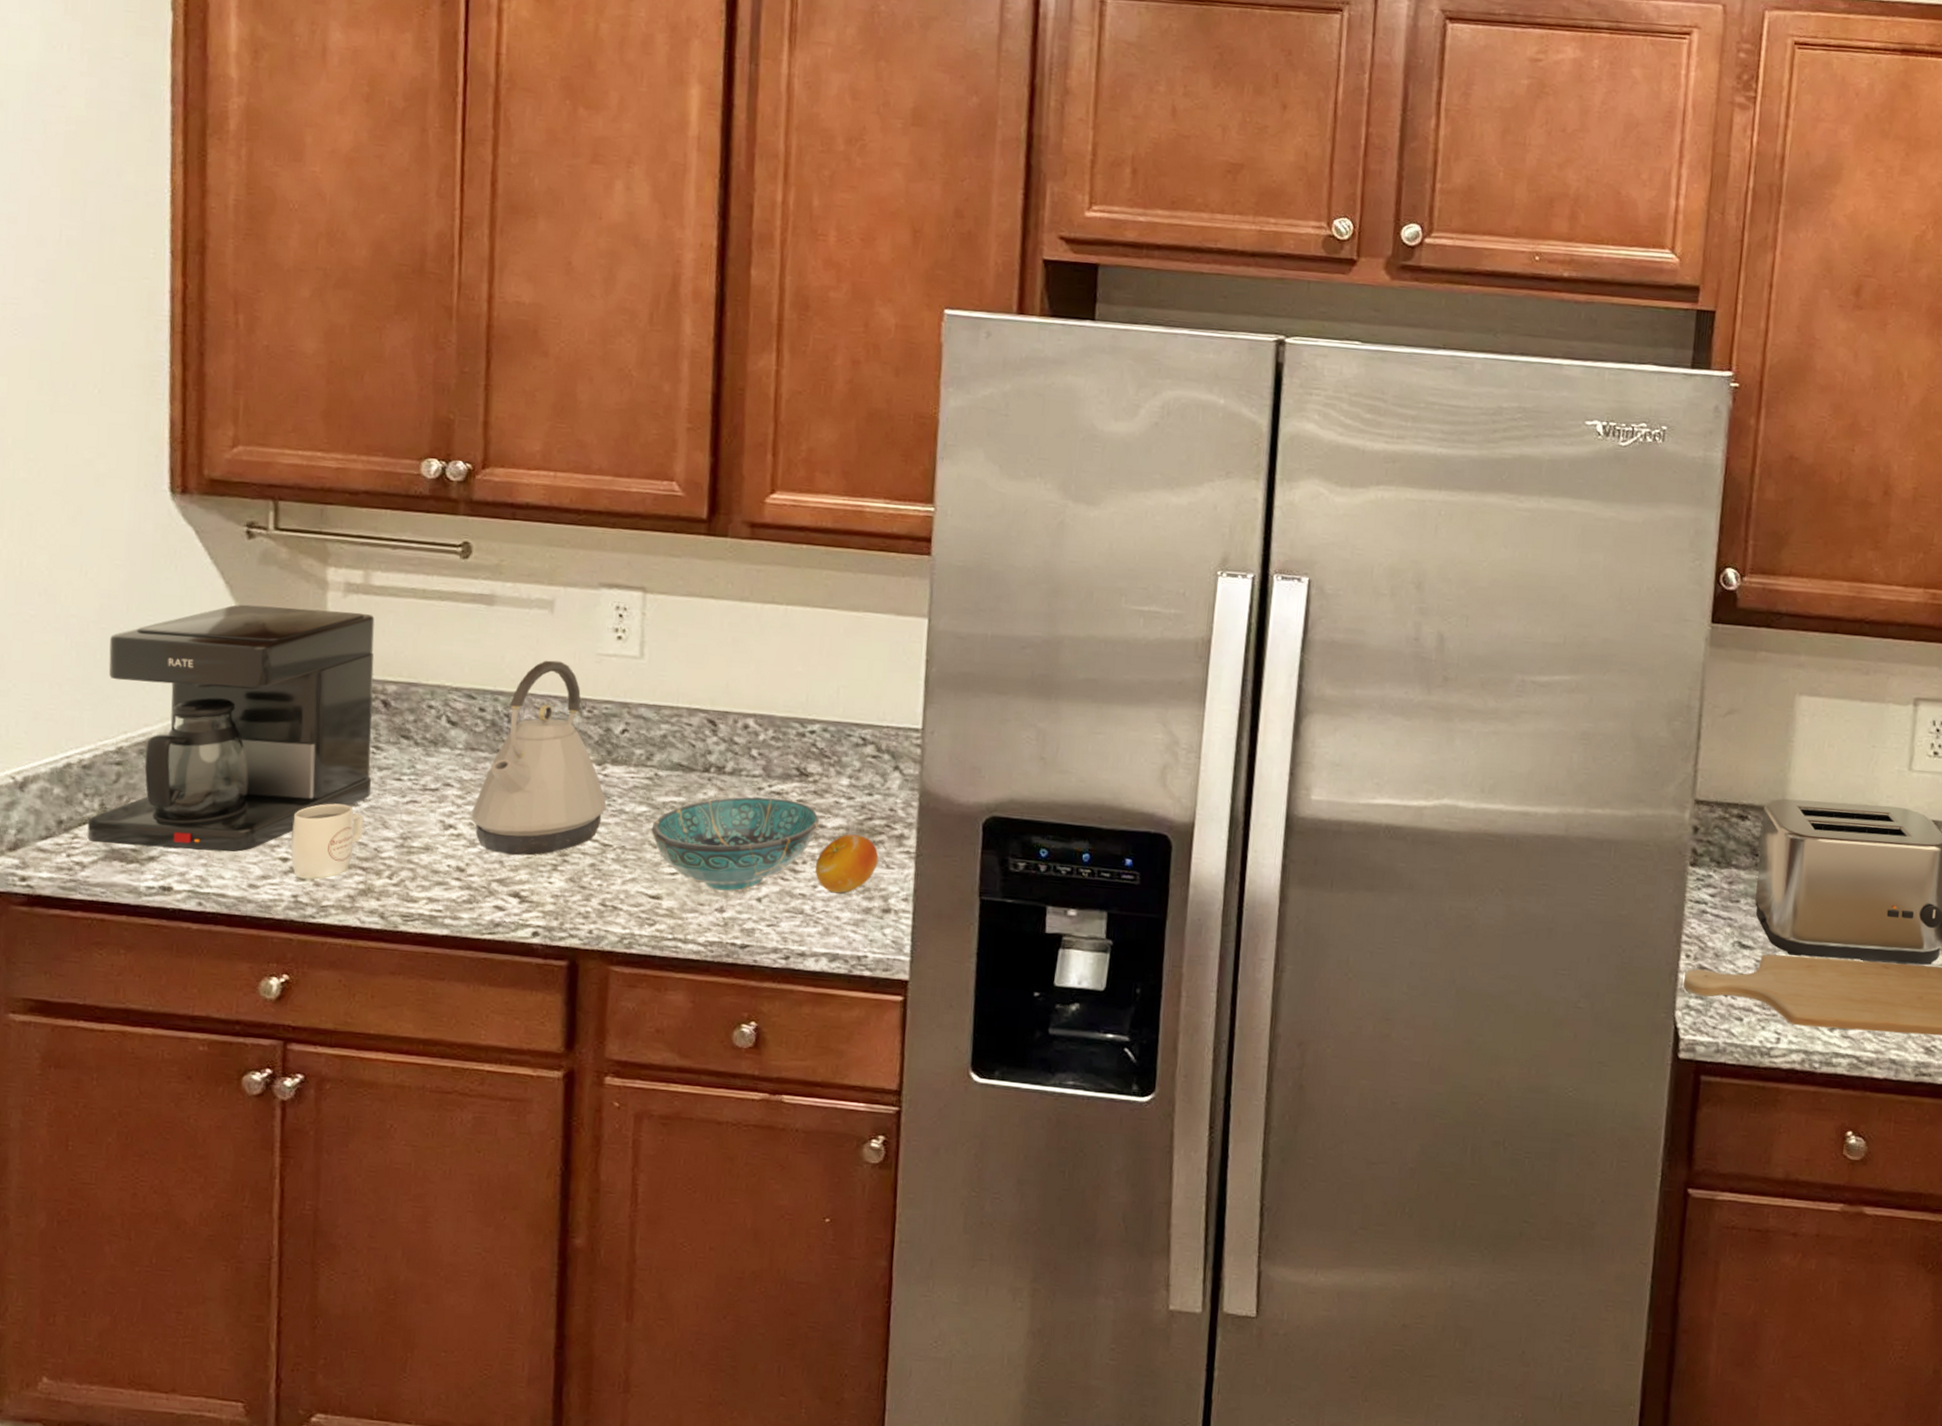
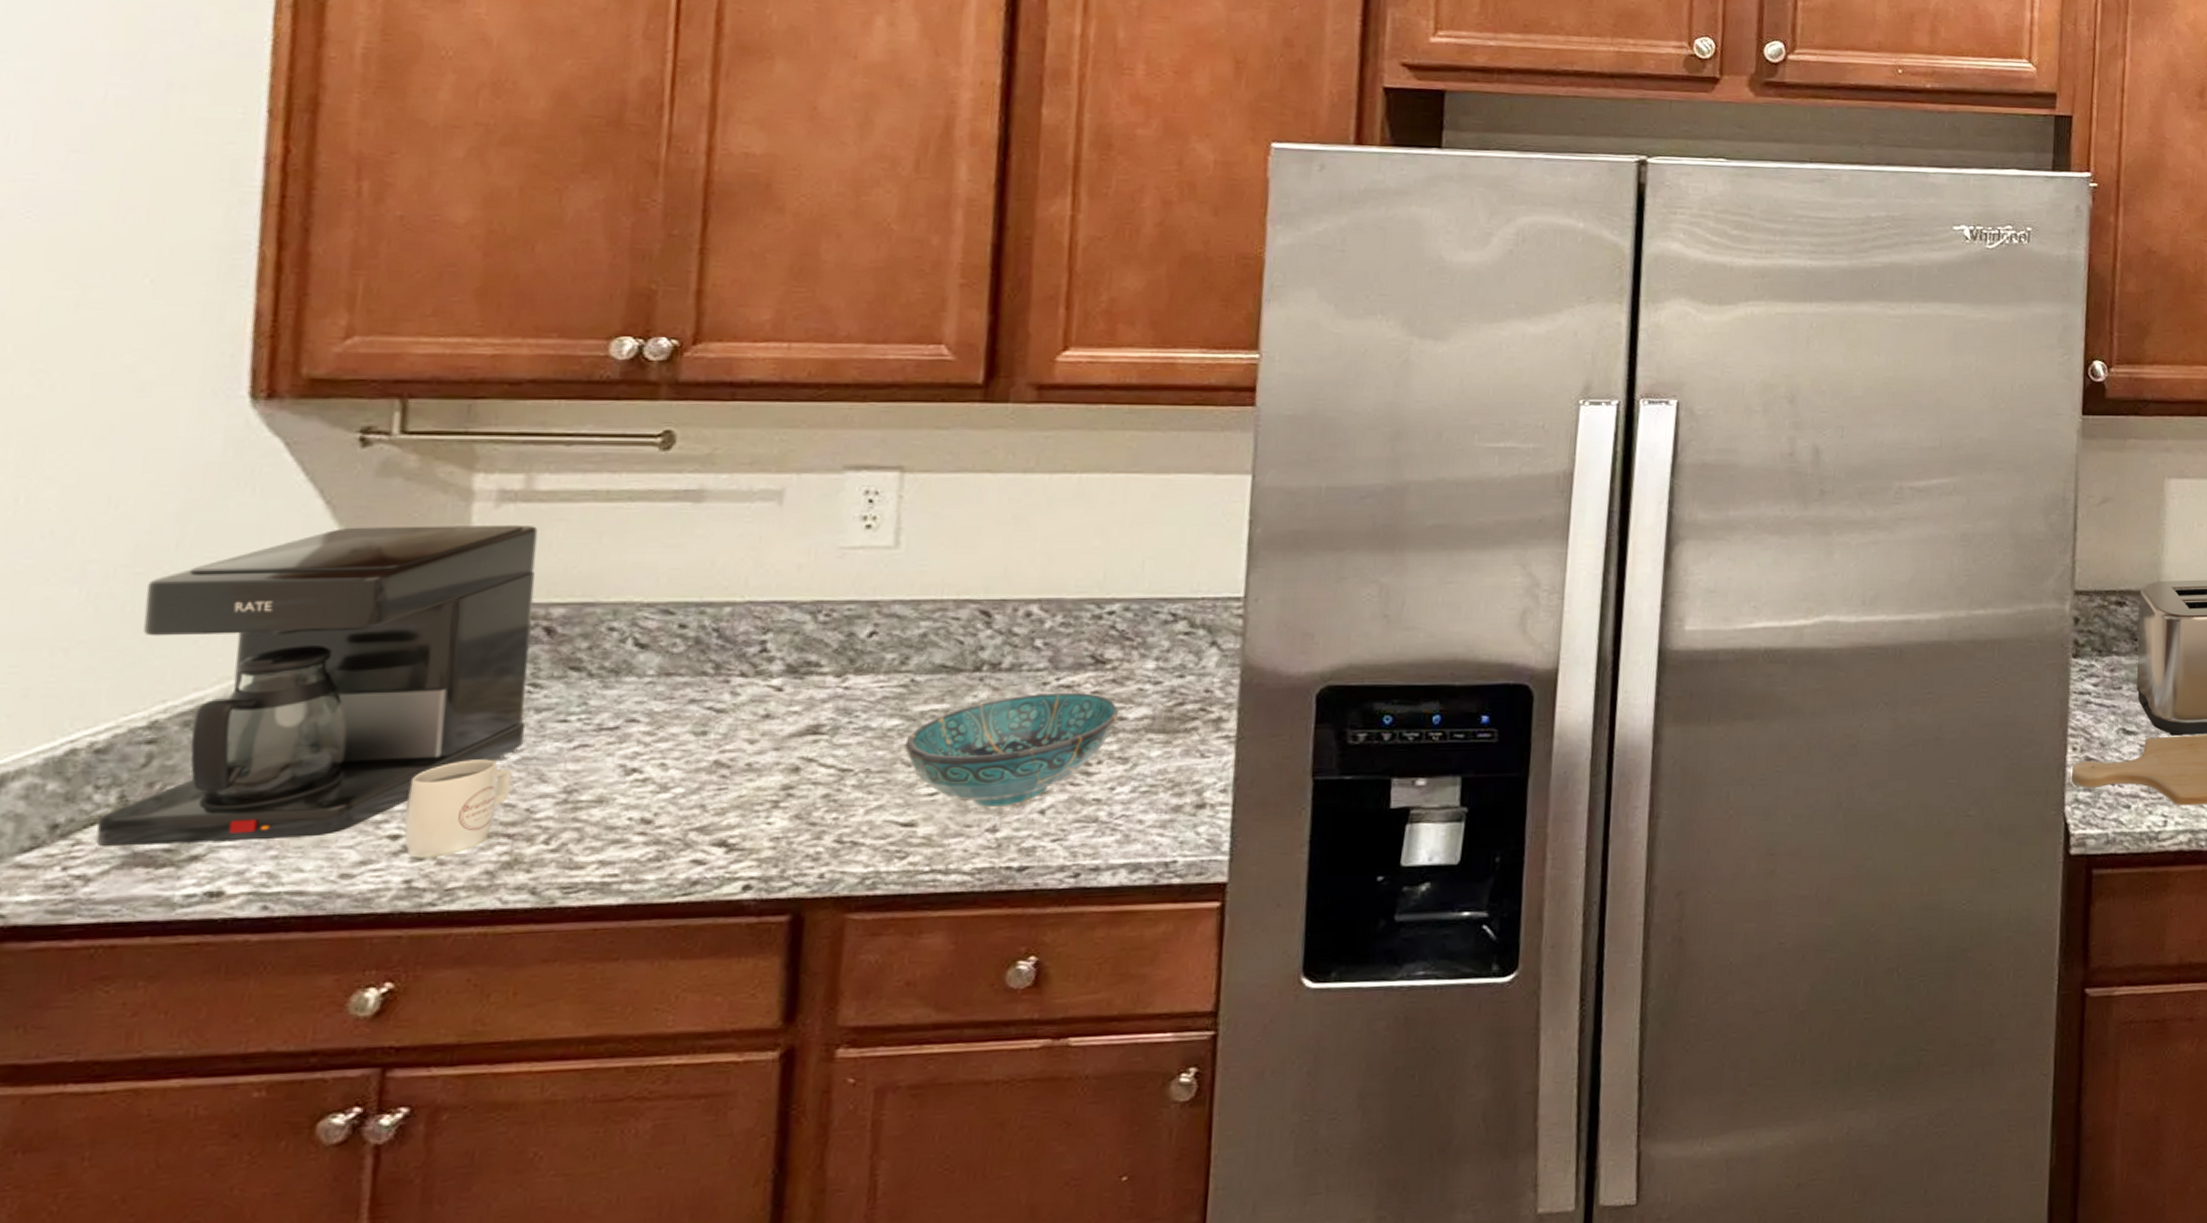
kettle: present [471,660,607,856] -> none [663,560,847,797]
fruit: present [815,834,879,894] -> none [1113,724,1191,793]

